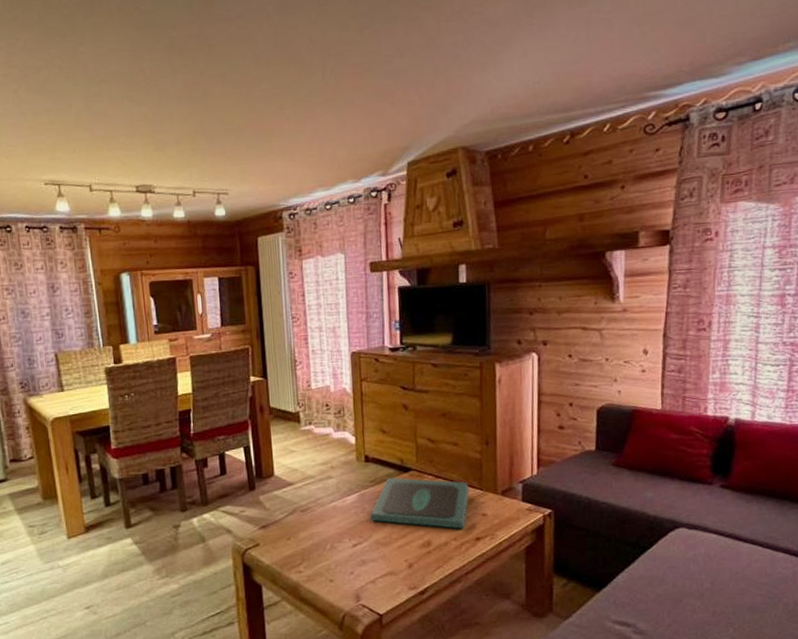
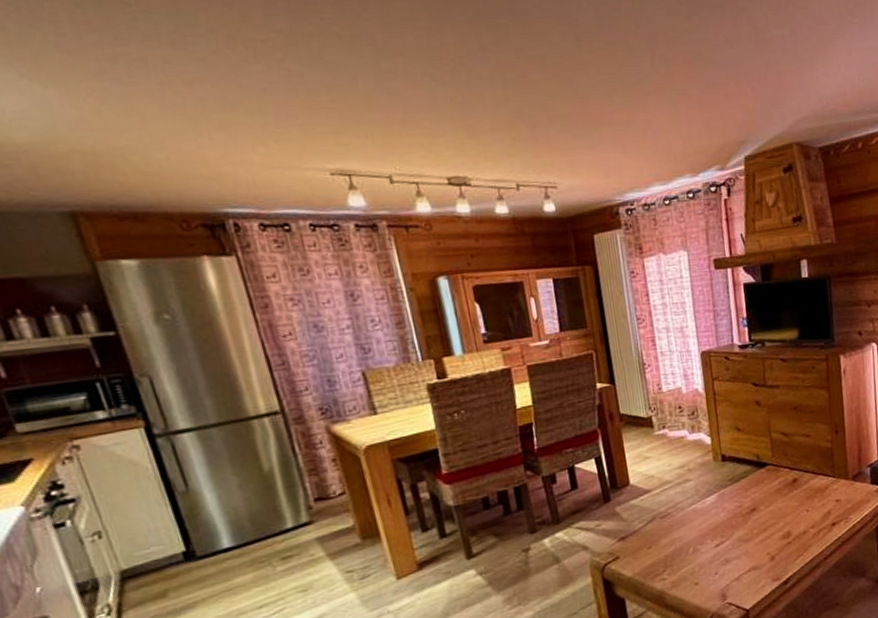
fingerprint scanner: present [369,477,469,529] -> none [730,471,823,520]

